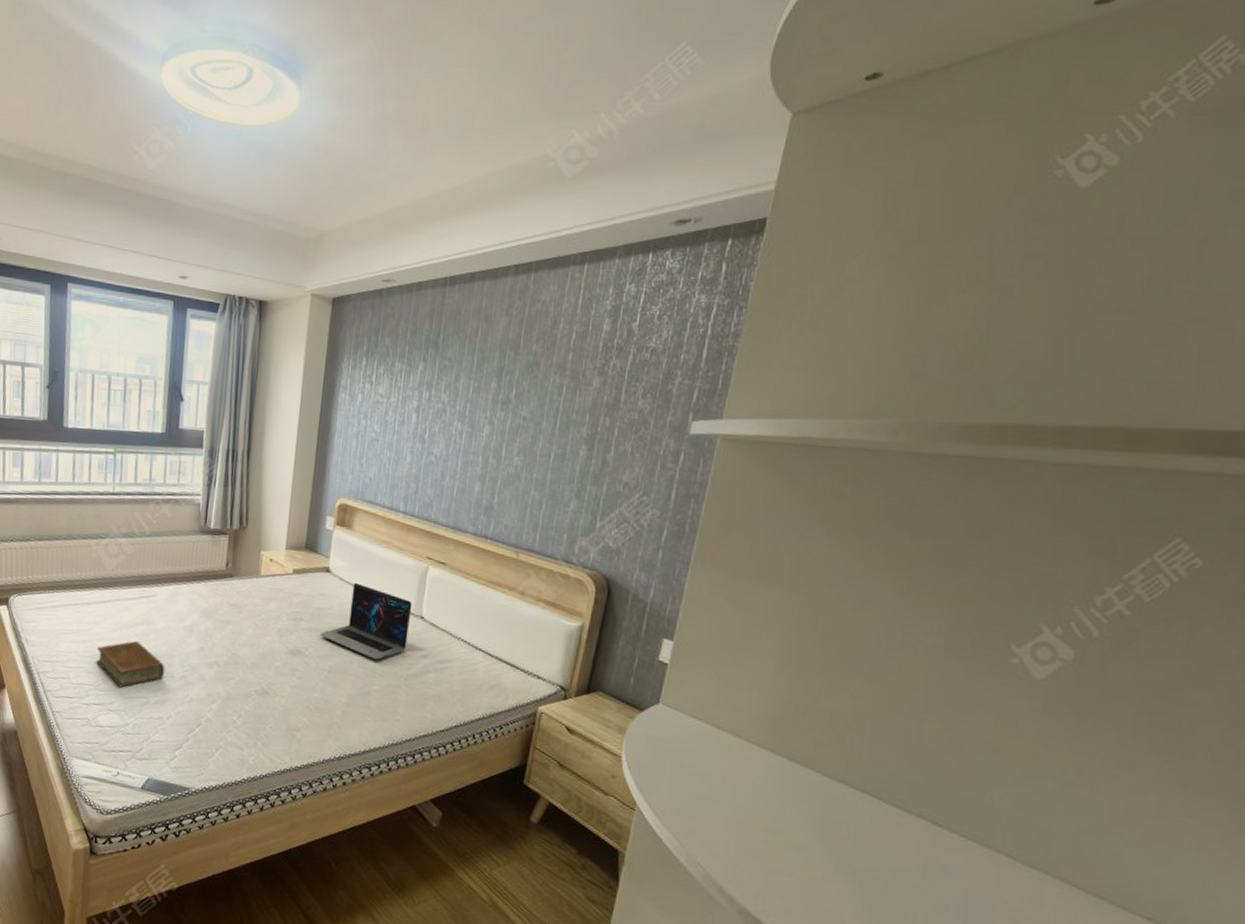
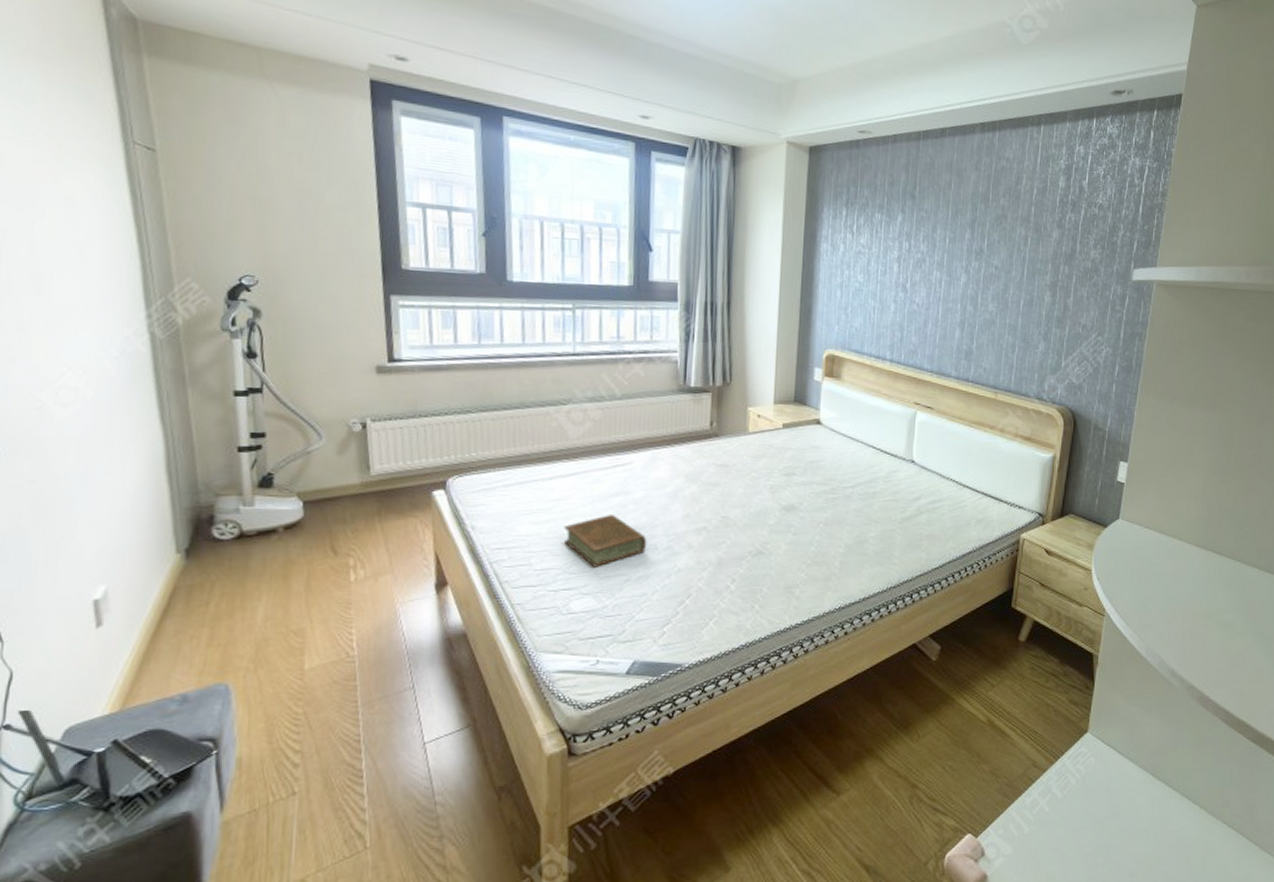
laptop: present [320,582,413,660] -> none [813,432,903,507]

